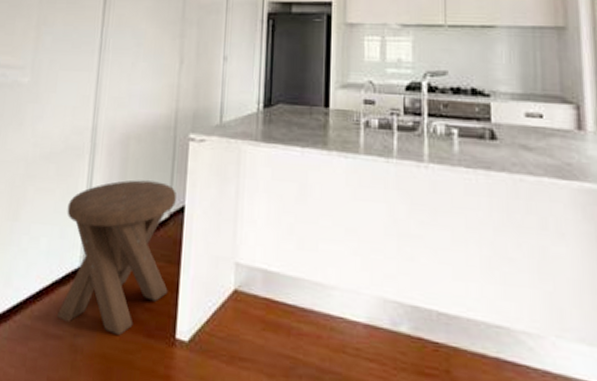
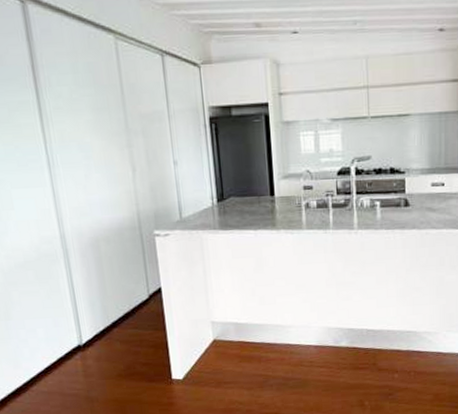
music stool: present [57,180,176,336] -> none [54,272,160,385]

